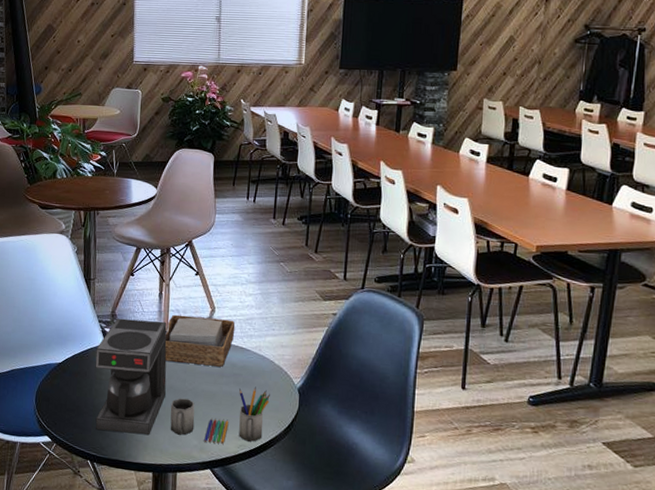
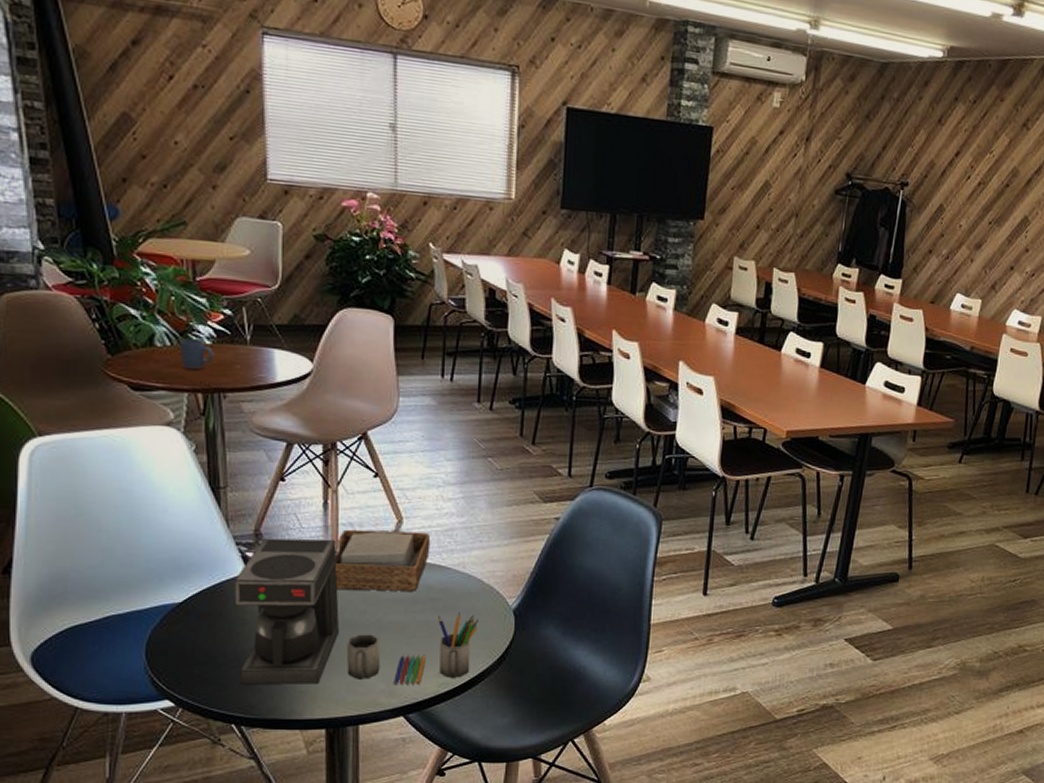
mug: none [71,173,93,195] -> present [179,338,214,370]

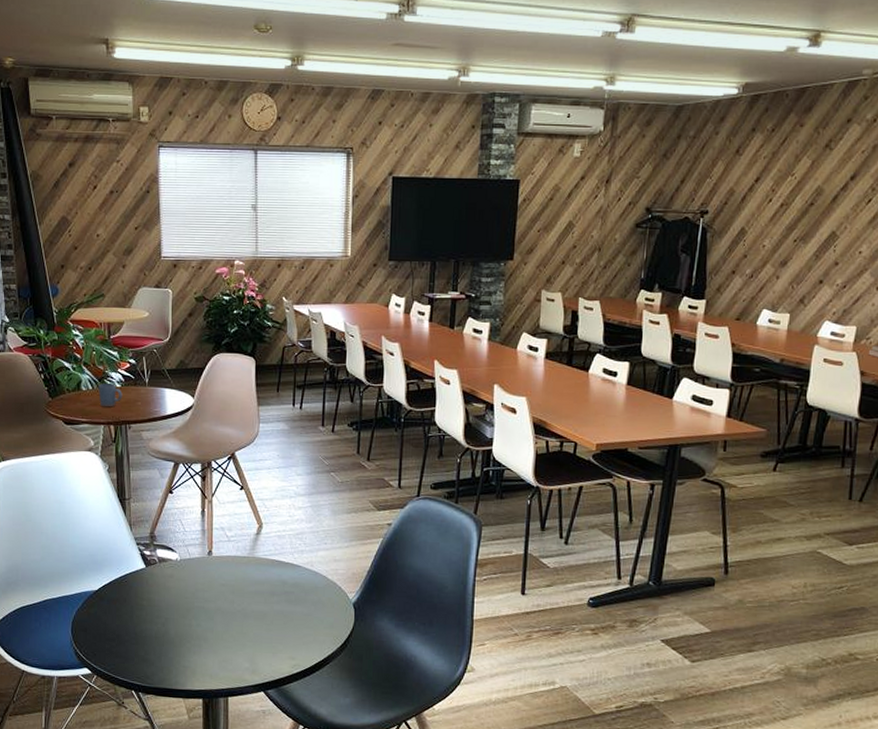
coffee maker: present [234,538,478,686] -> none [135,539,324,665]
napkin holder: present [334,529,431,591] -> none [209,532,285,585]

